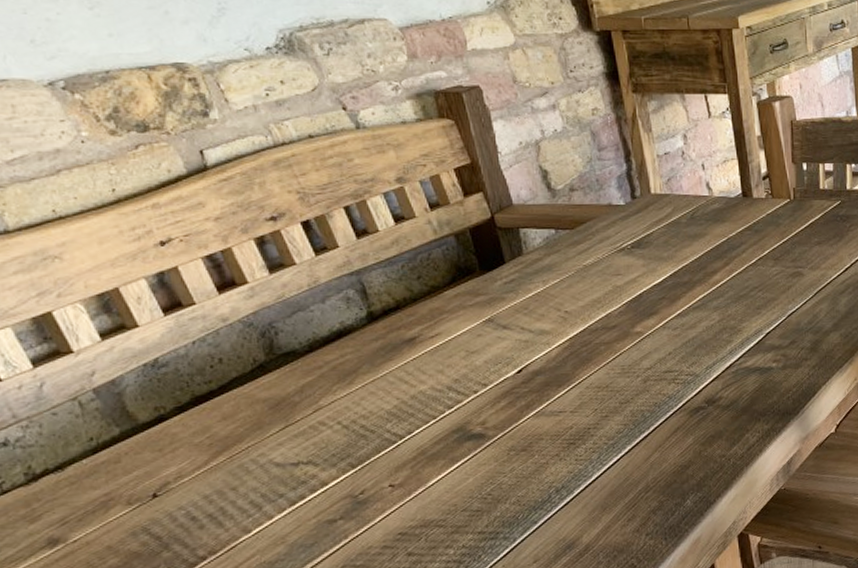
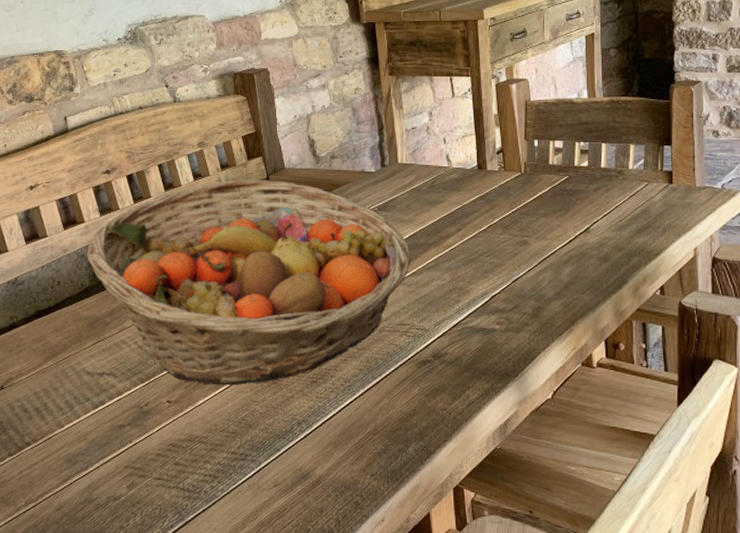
fruit basket: none [256,219,674,461] -> present [87,178,411,386]

